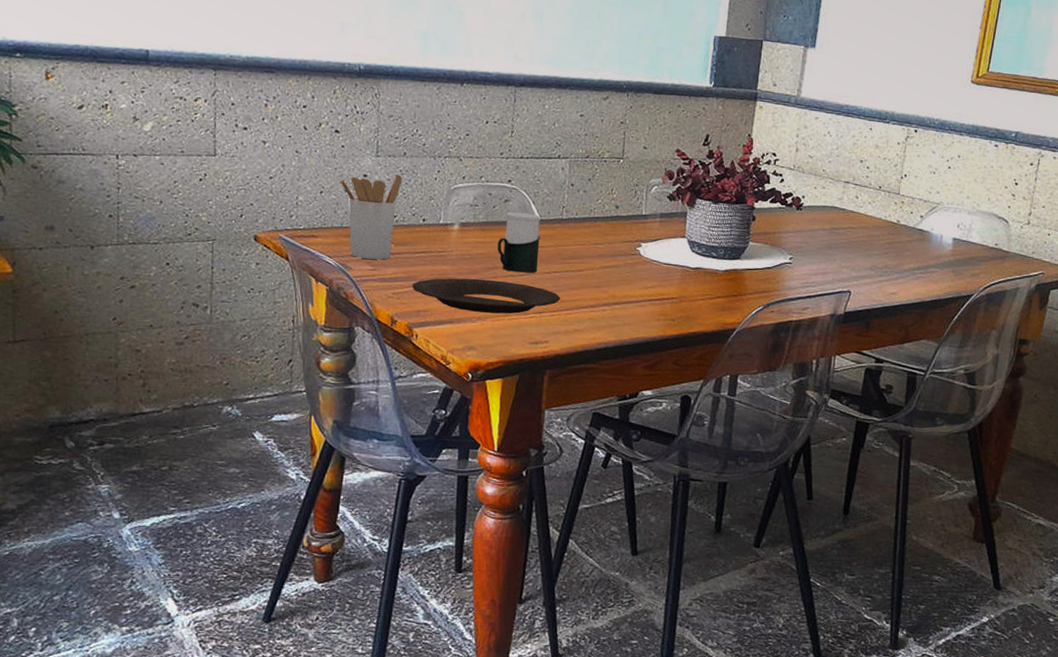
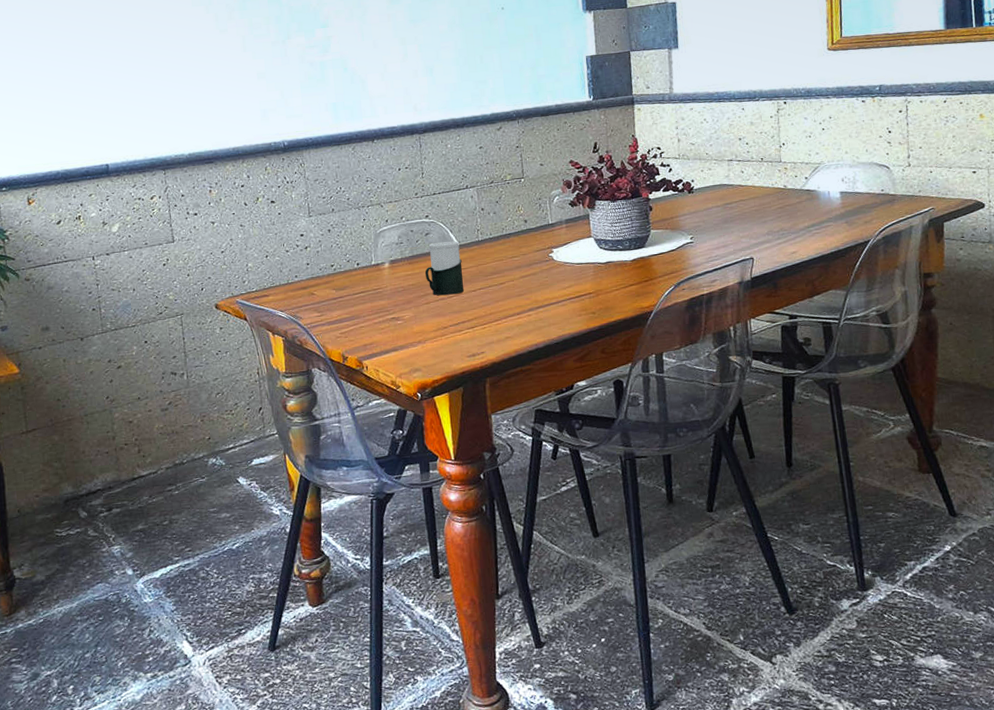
utensil holder: present [340,174,403,260] -> none [281,228,335,308]
plate: present [412,278,561,314] -> none [356,304,489,338]

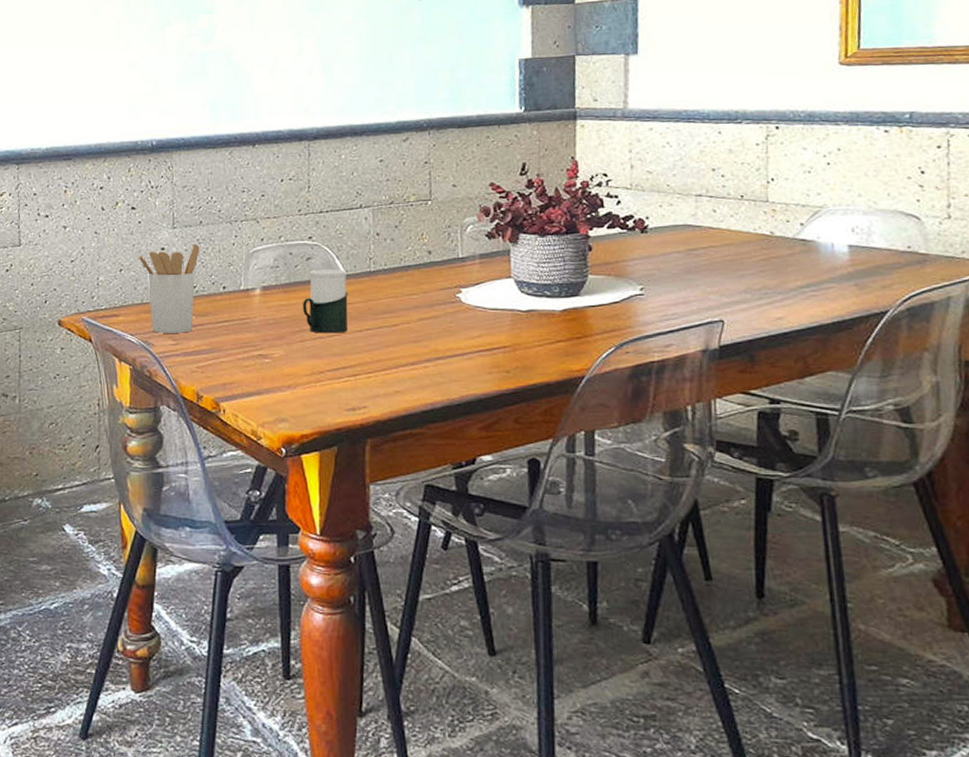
utensil holder: none [281,228,335,308] -> present [138,244,200,333]

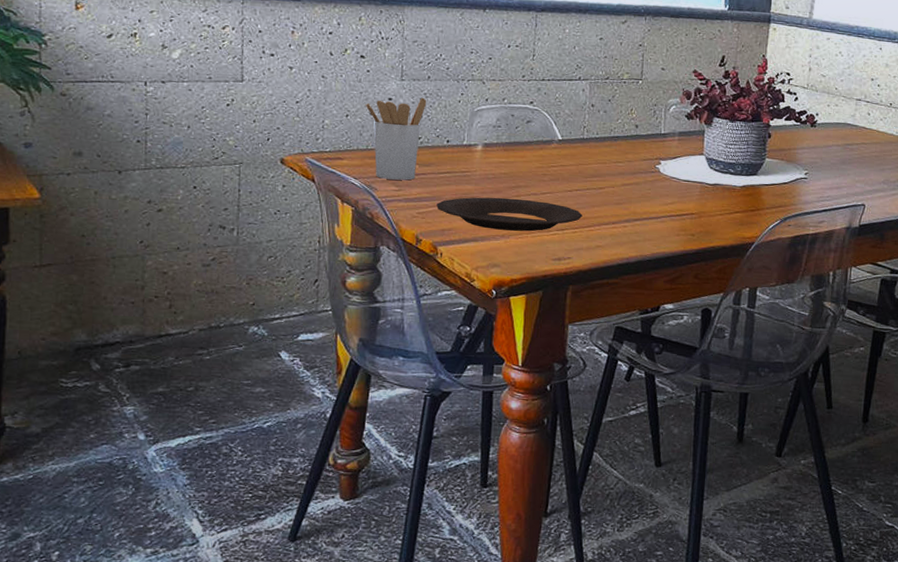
plate: none [216,344,376,380] -> present [436,197,583,232]
cup: present [302,269,348,334] -> none [519,132,562,192]

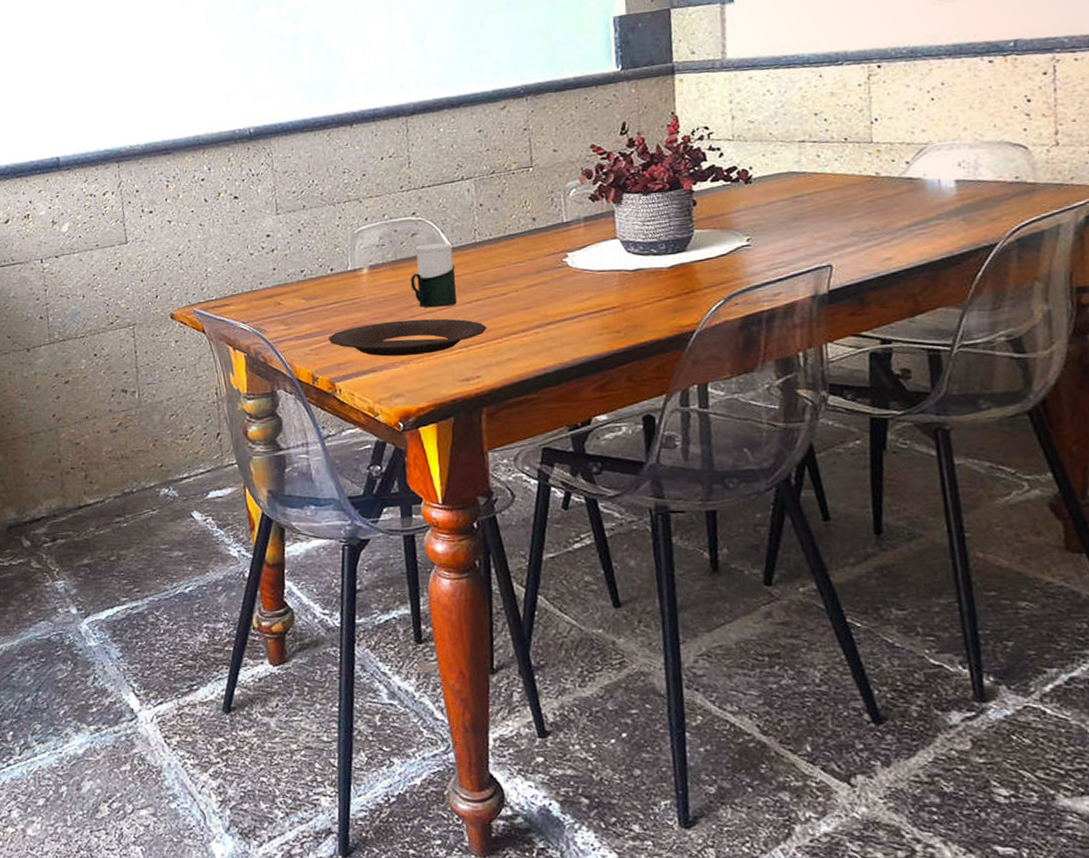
utensil holder: present [365,97,427,181] -> none [244,228,305,319]
cup: none [519,132,562,192] -> present [410,243,456,308]

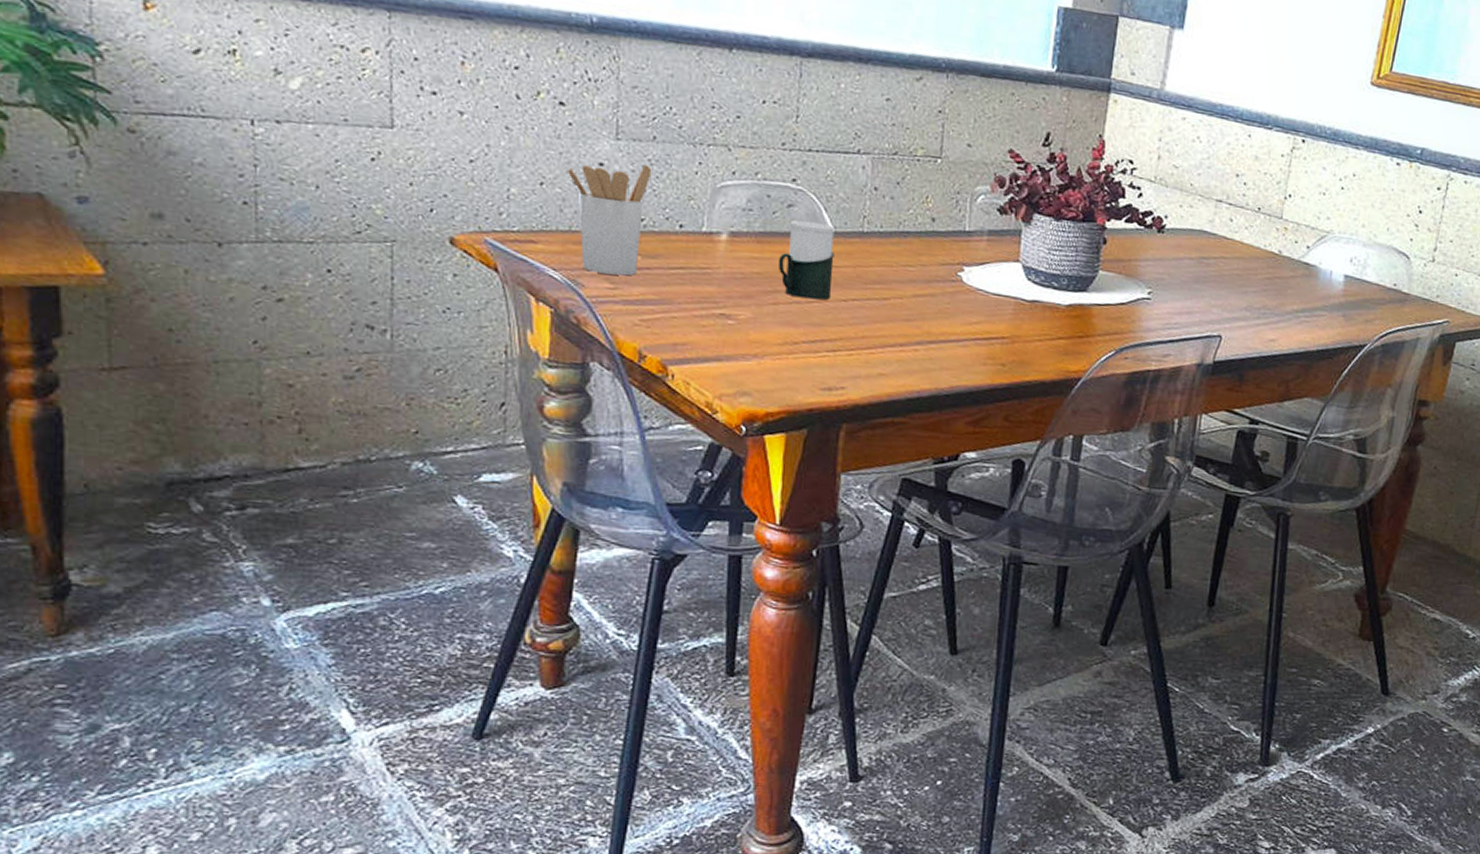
utensil holder: none [244,228,305,319] -> present [566,164,652,276]
plate: present [329,318,487,357] -> none [666,302,861,352]

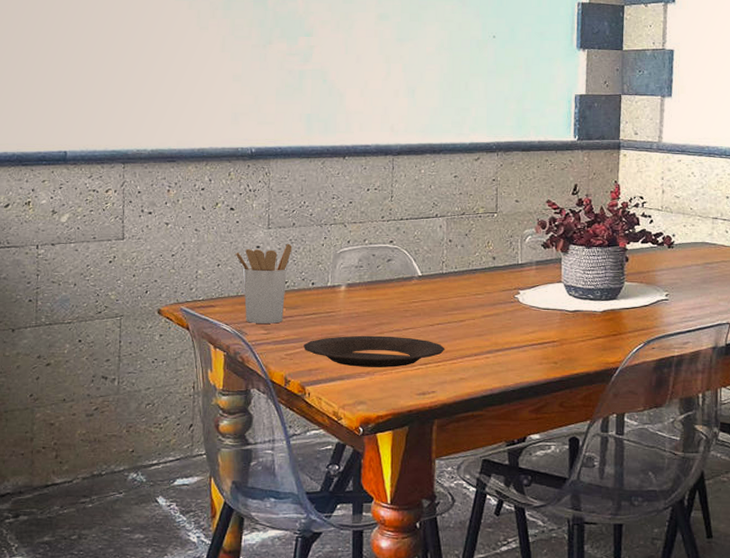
plate: none [666,302,861,352] -> present [304,335,445,368]
cup: present [778,220,835,300] -> none [382,269,423,327]

